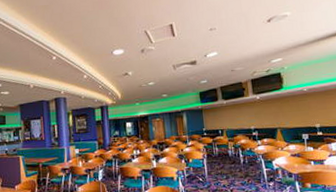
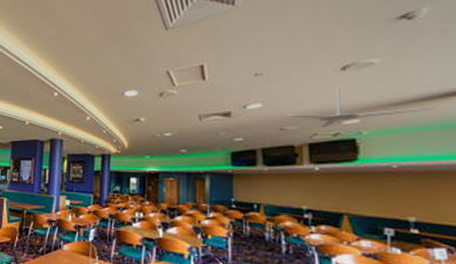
ceiling fan: none [233,36,326,67] -> present [284,88,436,128]

